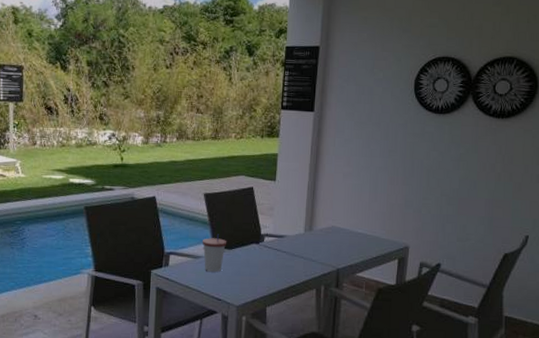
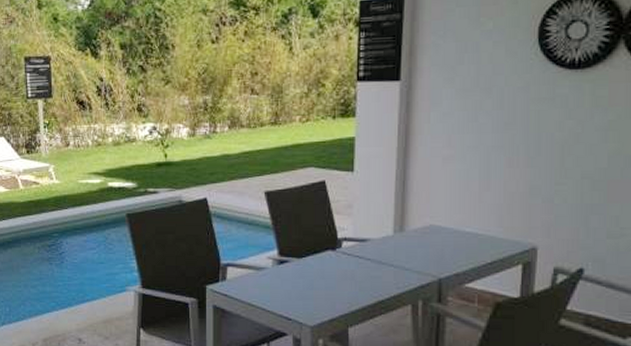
cup: present [202,234,227,272] -> none [264,240,296,286]

